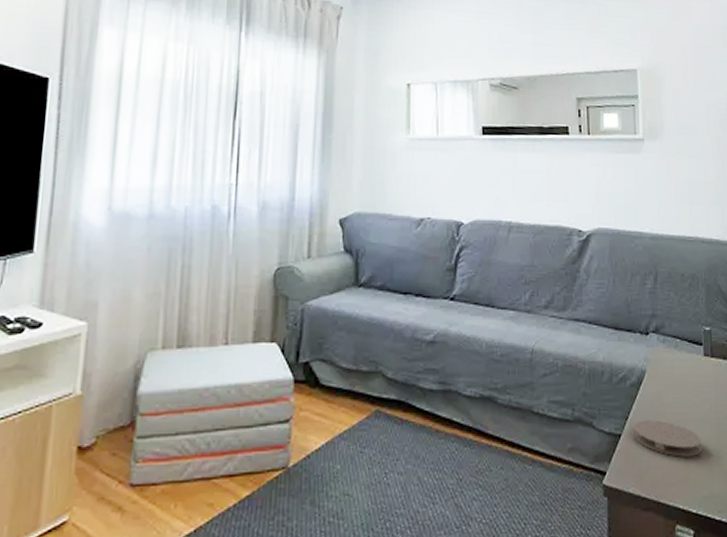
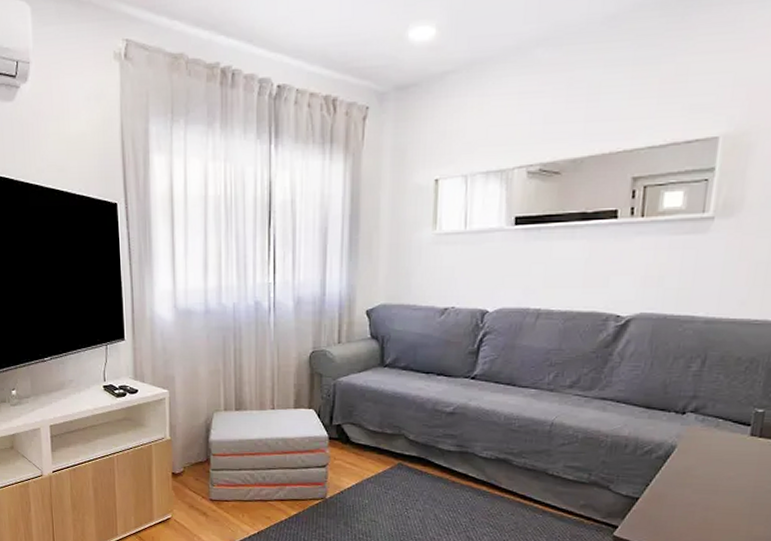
coaster: present [633,419,702,457] -> none [652,487,731,522]

